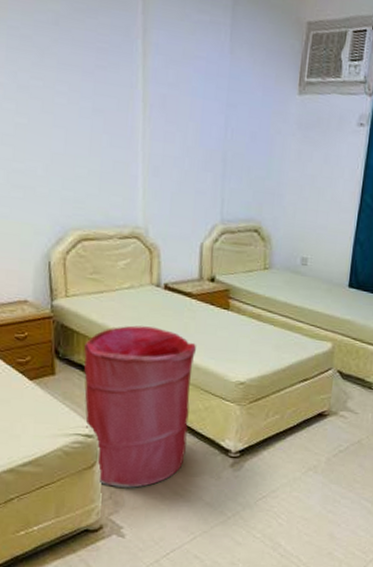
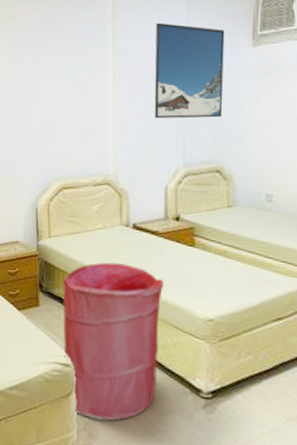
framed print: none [190,47,271,172] -> present [154,22,225,119]

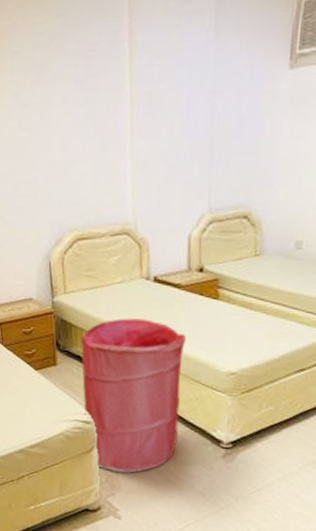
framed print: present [154,22,225,119] -> none [177,39,259,158]

